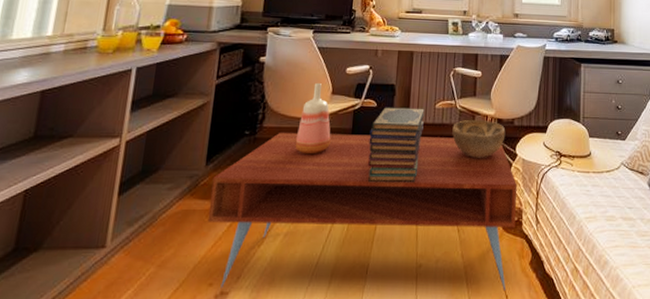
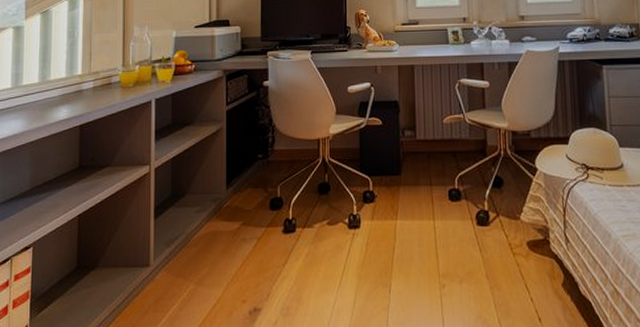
coffee table: present [207,132,518,292] -> none [234,153,543,314]
vase: present [295,83,331,155] -> none [306,104,340,176]
book stack: present [367,107,425,183] -> none [378,124,433,202]
decorative bowl: present [452,120,506,158] -> none [463,134,522,174]

